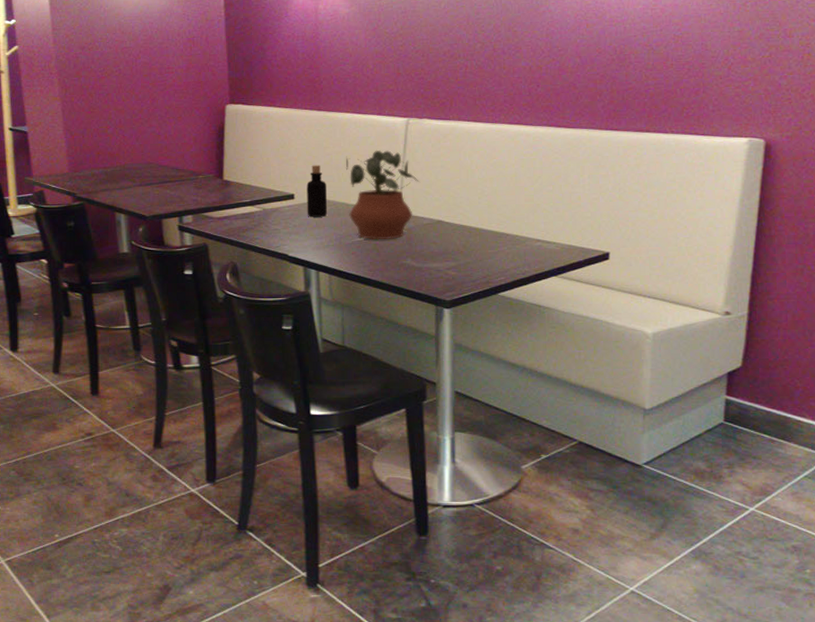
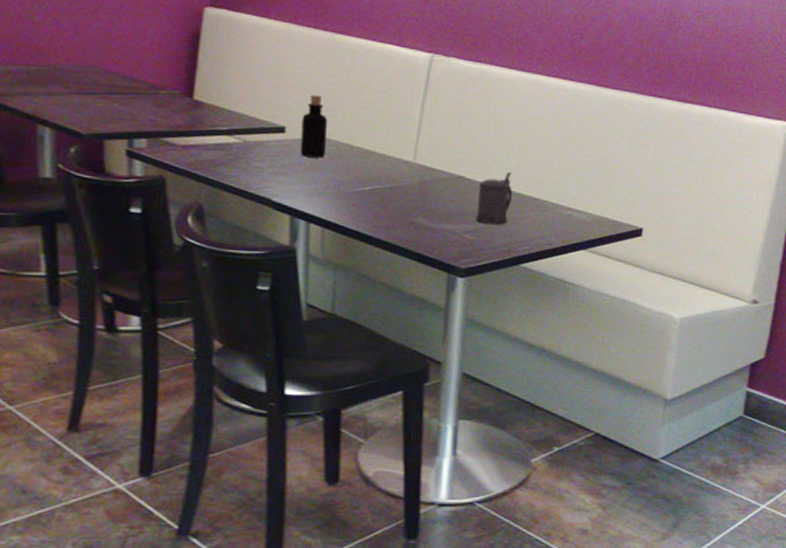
potted plant: present [346,150,419,240] -> none [352,86,440,192]
beer stein: none [455,213,487,260] -> present [475,172,513,225]

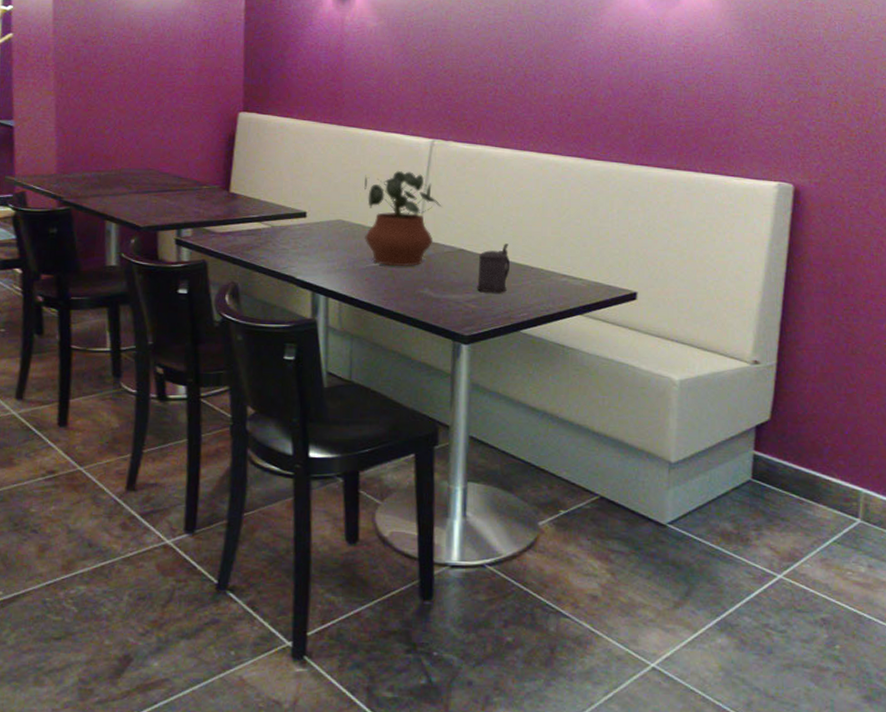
bottle: present [300,94,327,158] -> none [319,182,342,238]
potted plant: none [352,86,440,192] -> present [364,170,442,267]

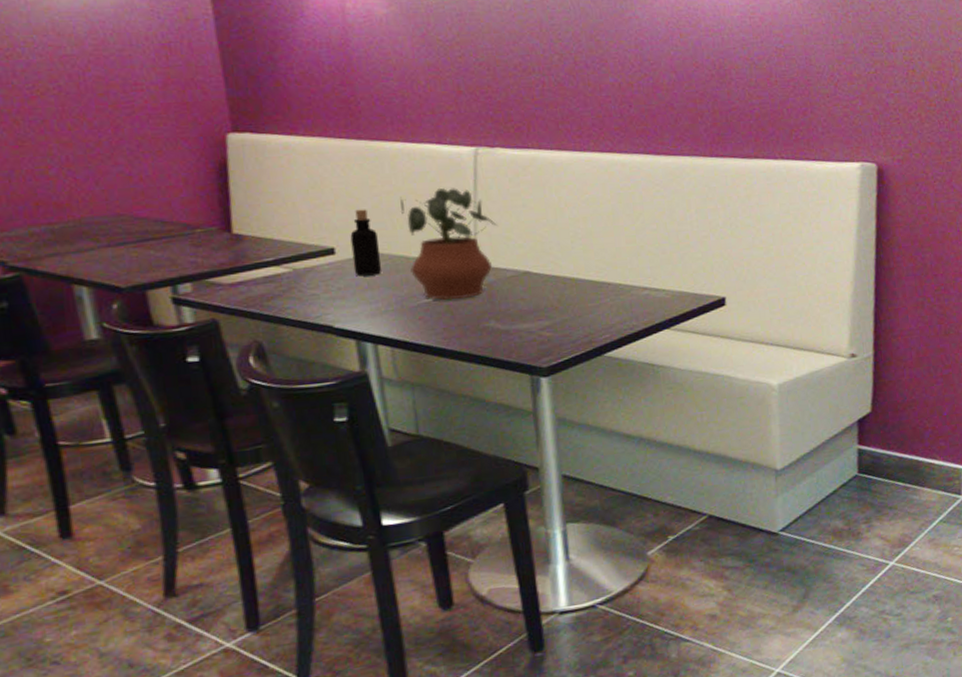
bottle: none [319,182,342,238] -> present [350,209,382,277]
beer stein: present [476,243,511,293] -> none [548,260,585,317]

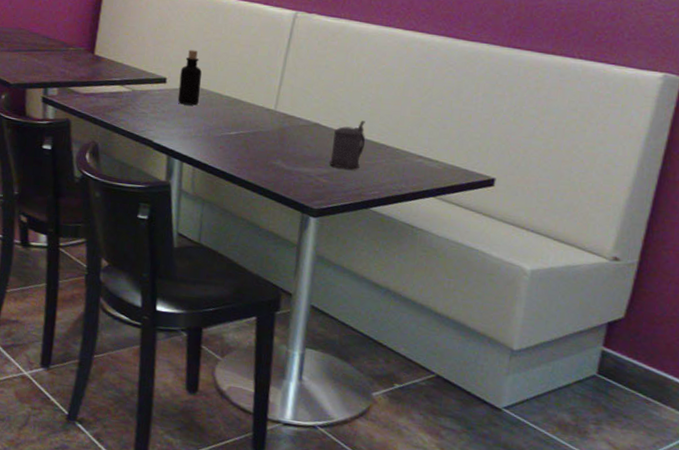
potted plant: present [400,187,497,300] -> none [221,41,301,137]
beer stein: none [548,260,585,317] -> present [329,121,366,170]

